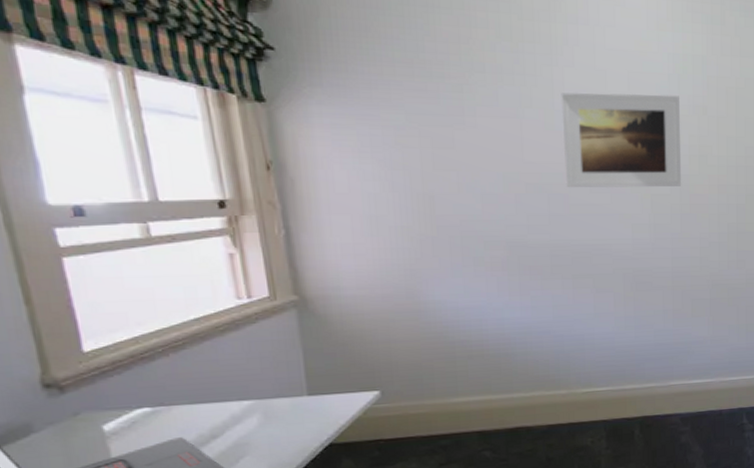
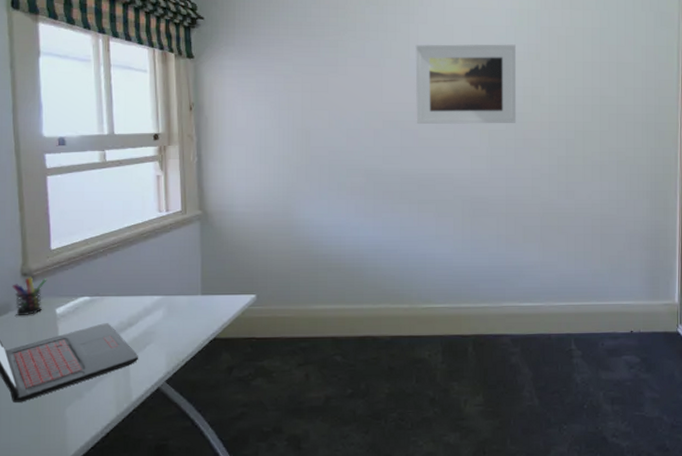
pen holder: none [29,388,84,438] -> present [12,276,47,316]

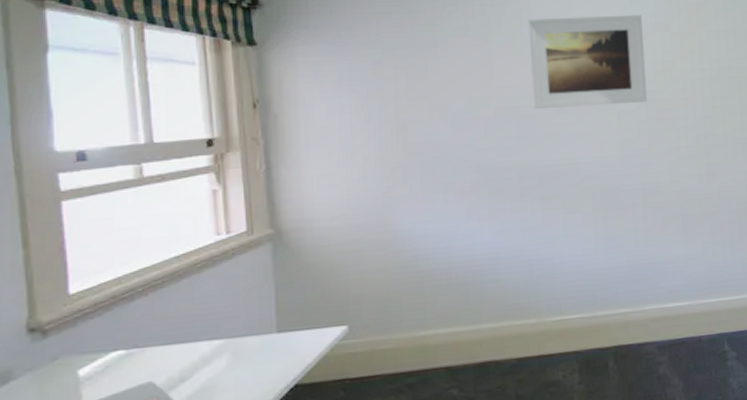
pen holder: present [12,276,47,316] -> none [13,332,65,386]

